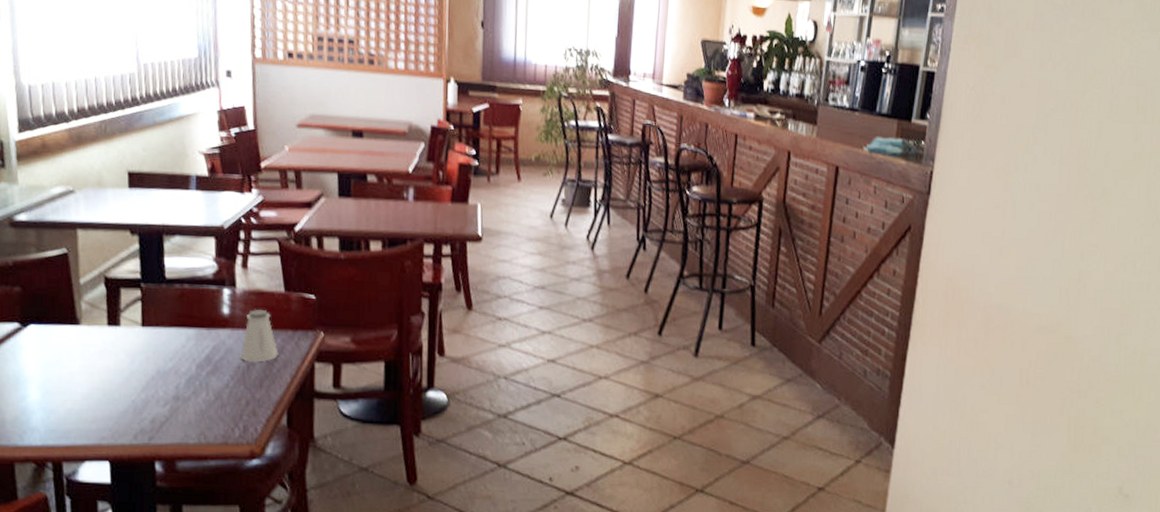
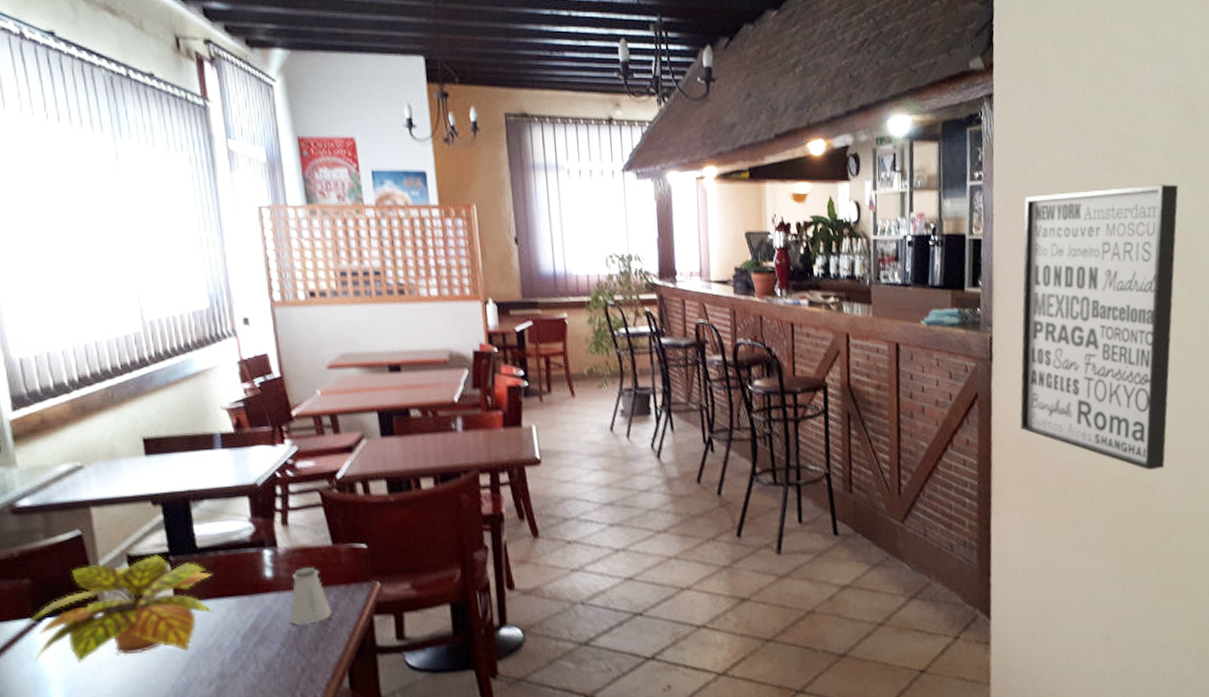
plant: none [12,280,177,371] -> present [25,554,215,663]
wall art: none [949,33,1146,325] -> present [1020,184,1178,471]

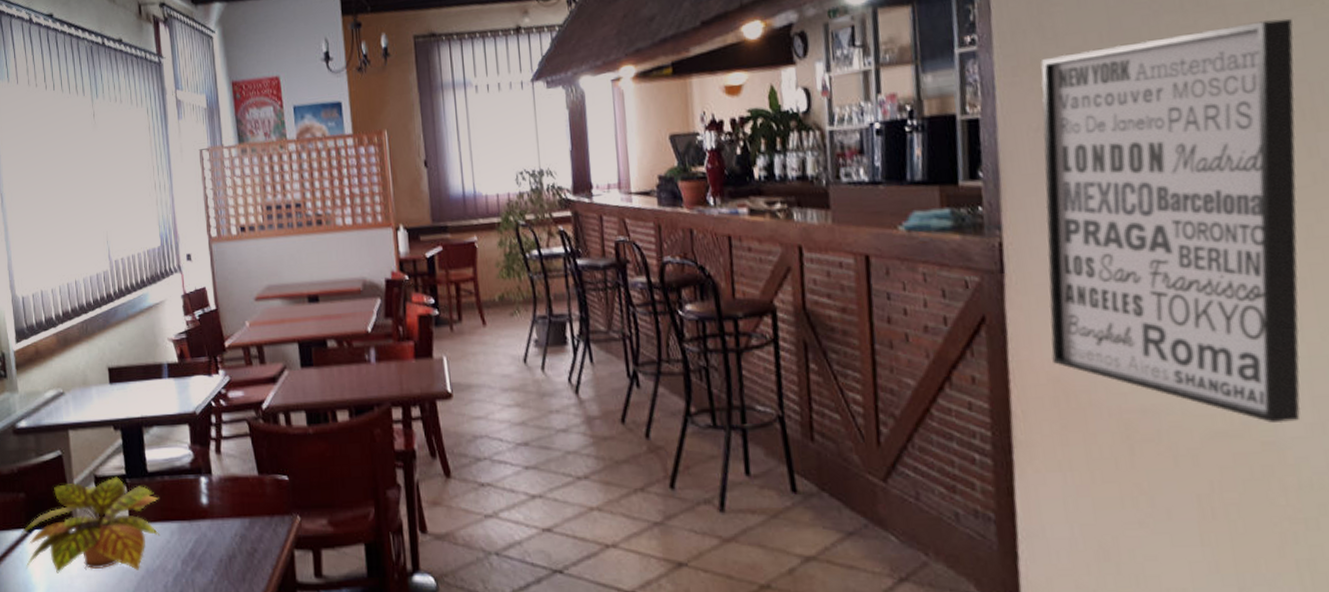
saltshaker: present [290,567,332,625] -> none [221,496,258,554]

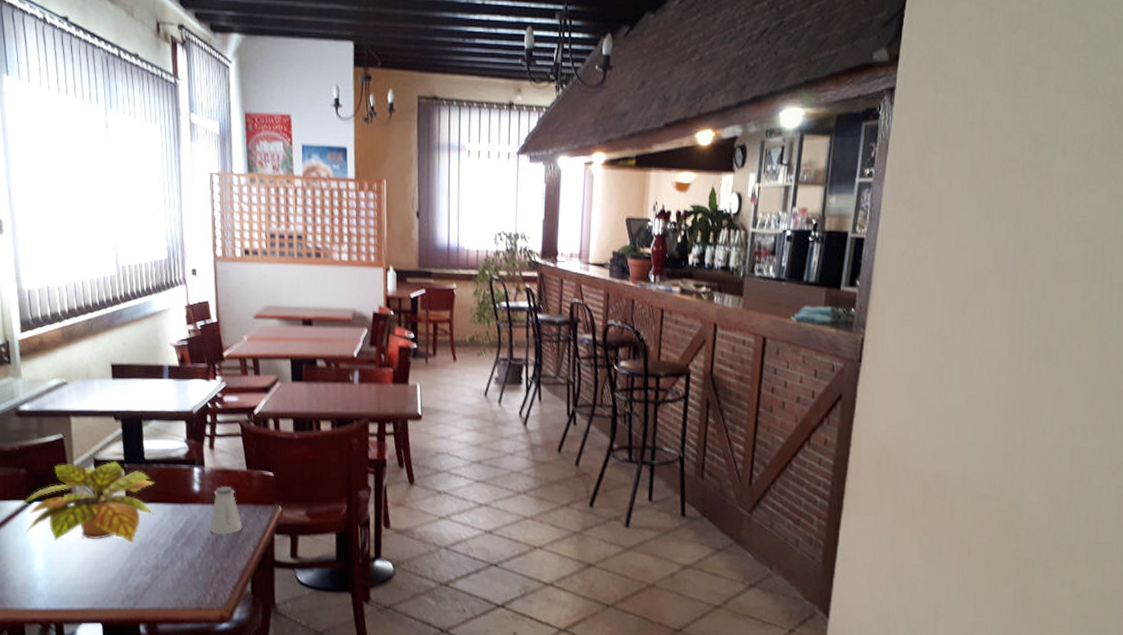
saltshaker: none [221,496,258,554] -> present [210,485,243,535]
wall art: present [1040,18,1301,424] -> none [883,190,1094,492]

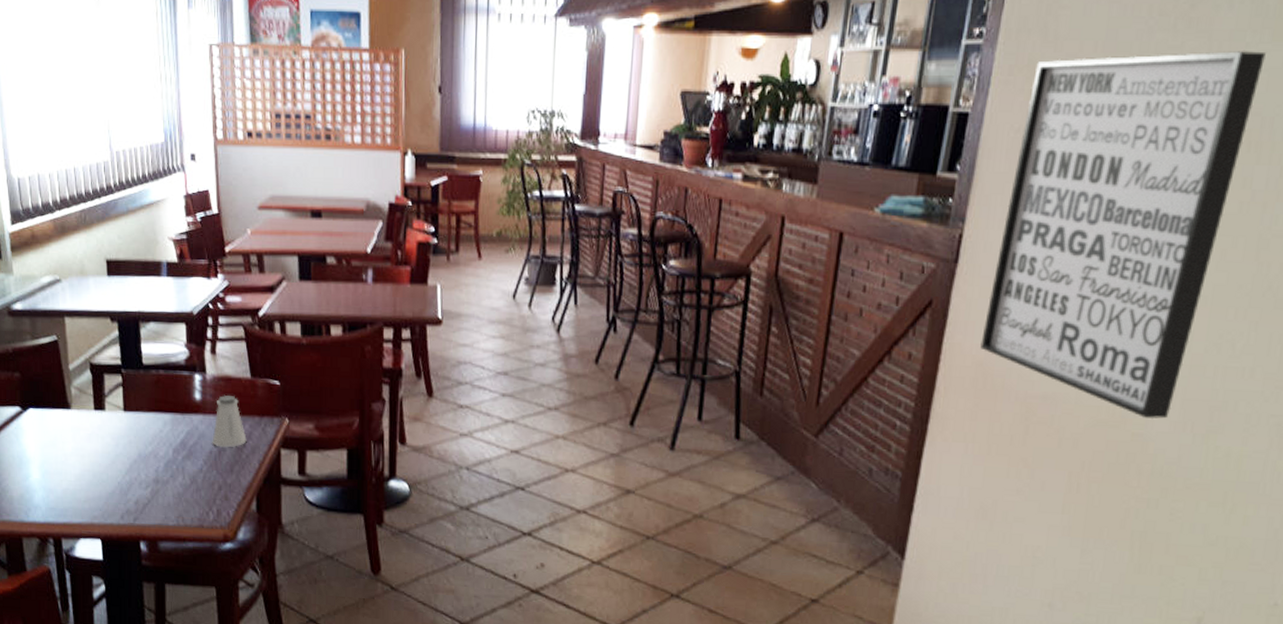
plant: present [20,461,155,543] -> none [15,366,154,454]
wall art: none [883,190,1094,492] -> present [980,51,1266,420]

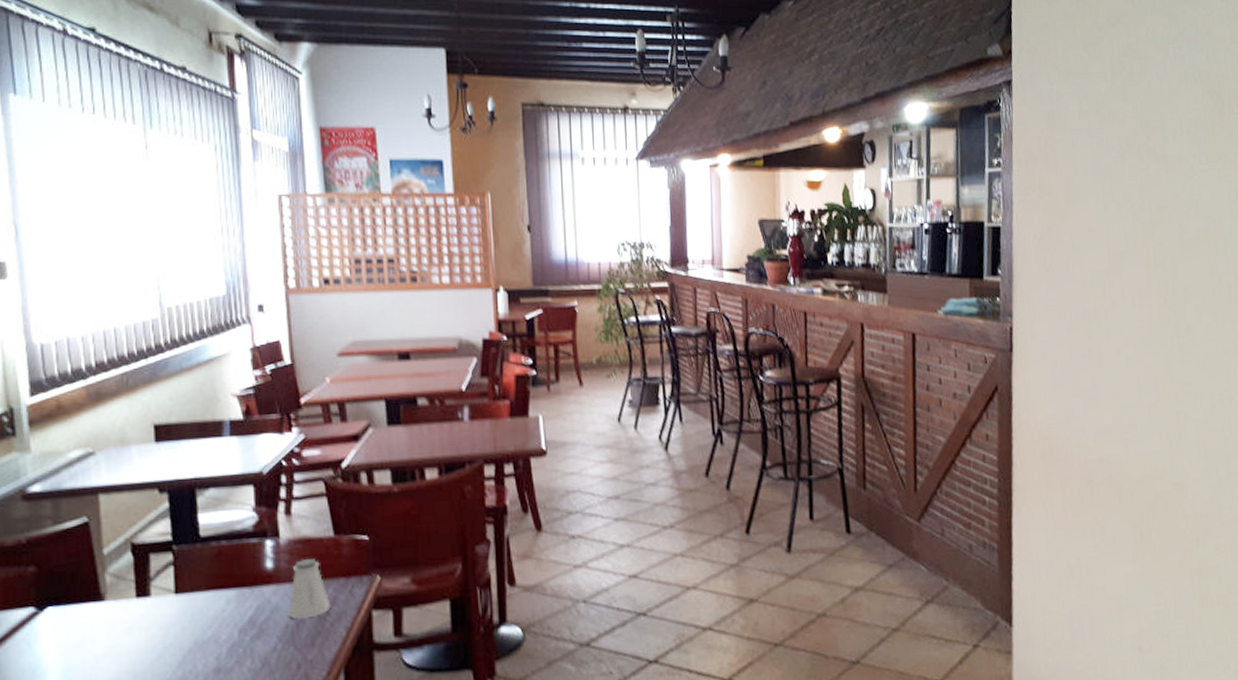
wall art: present [980,51,1266,420] -> none [1042,170,1206,469]

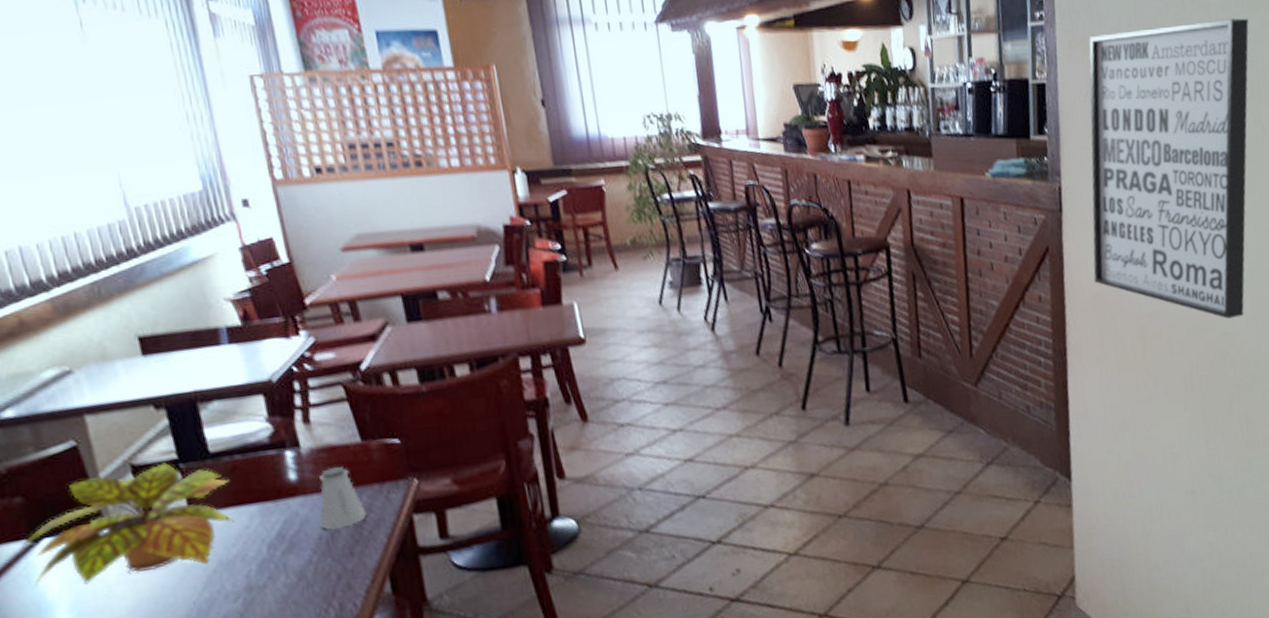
plant: none [27,543,214,654] -> present [20,462,235,586]
wall art: none [1042,170,1206,469] -> present [1089,18,1249,319]

